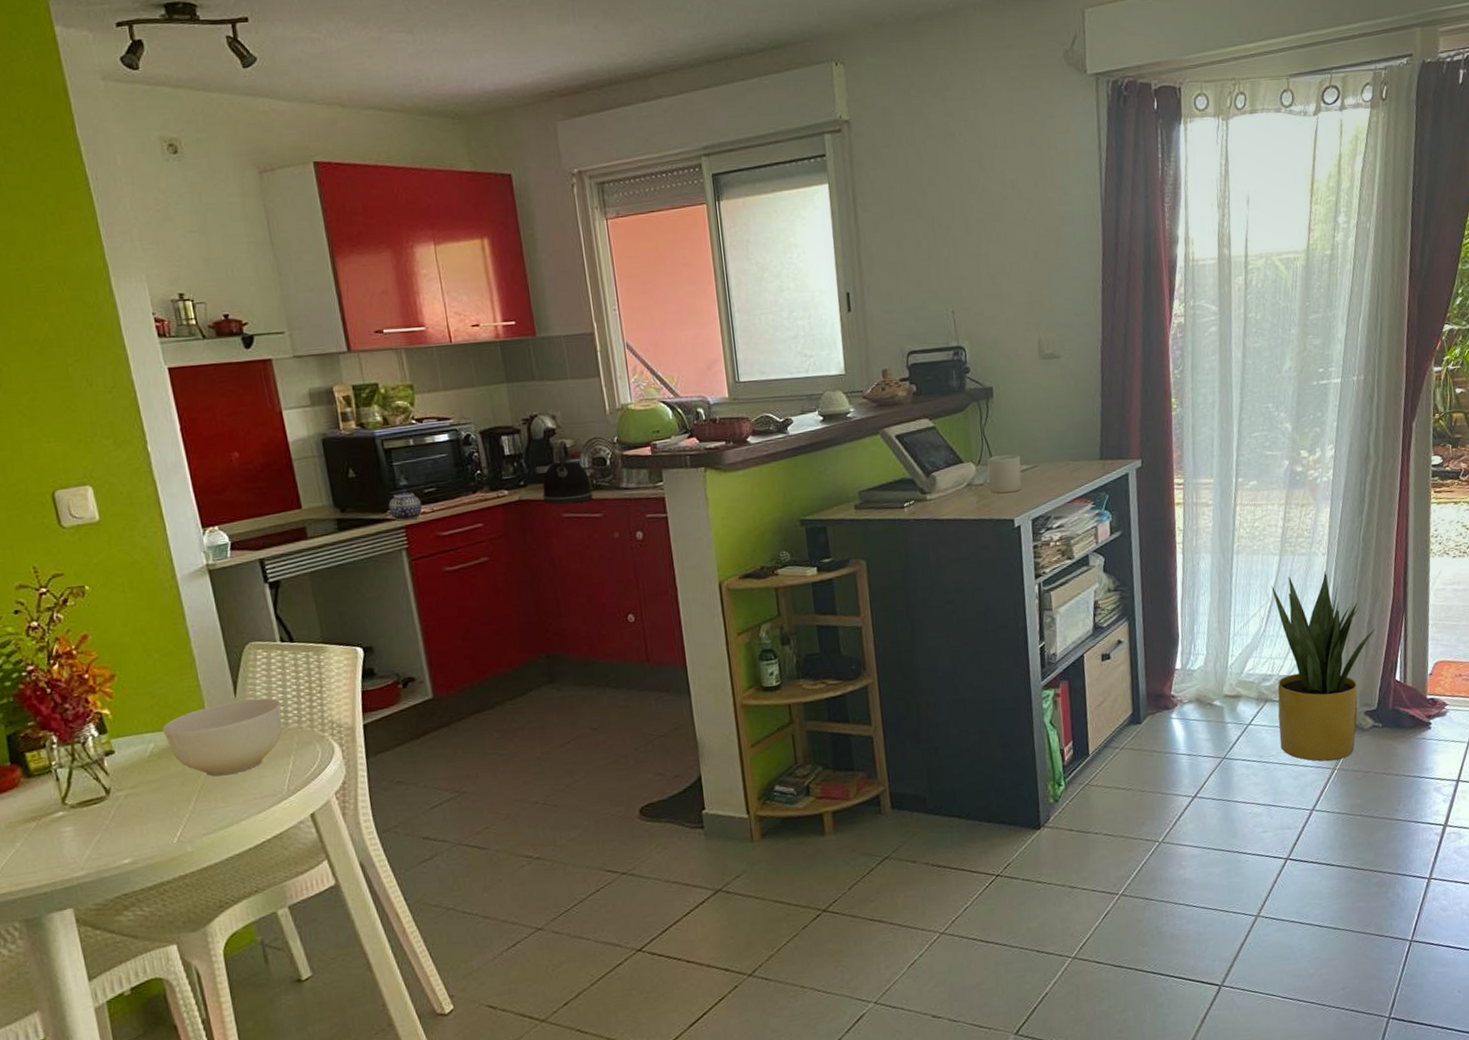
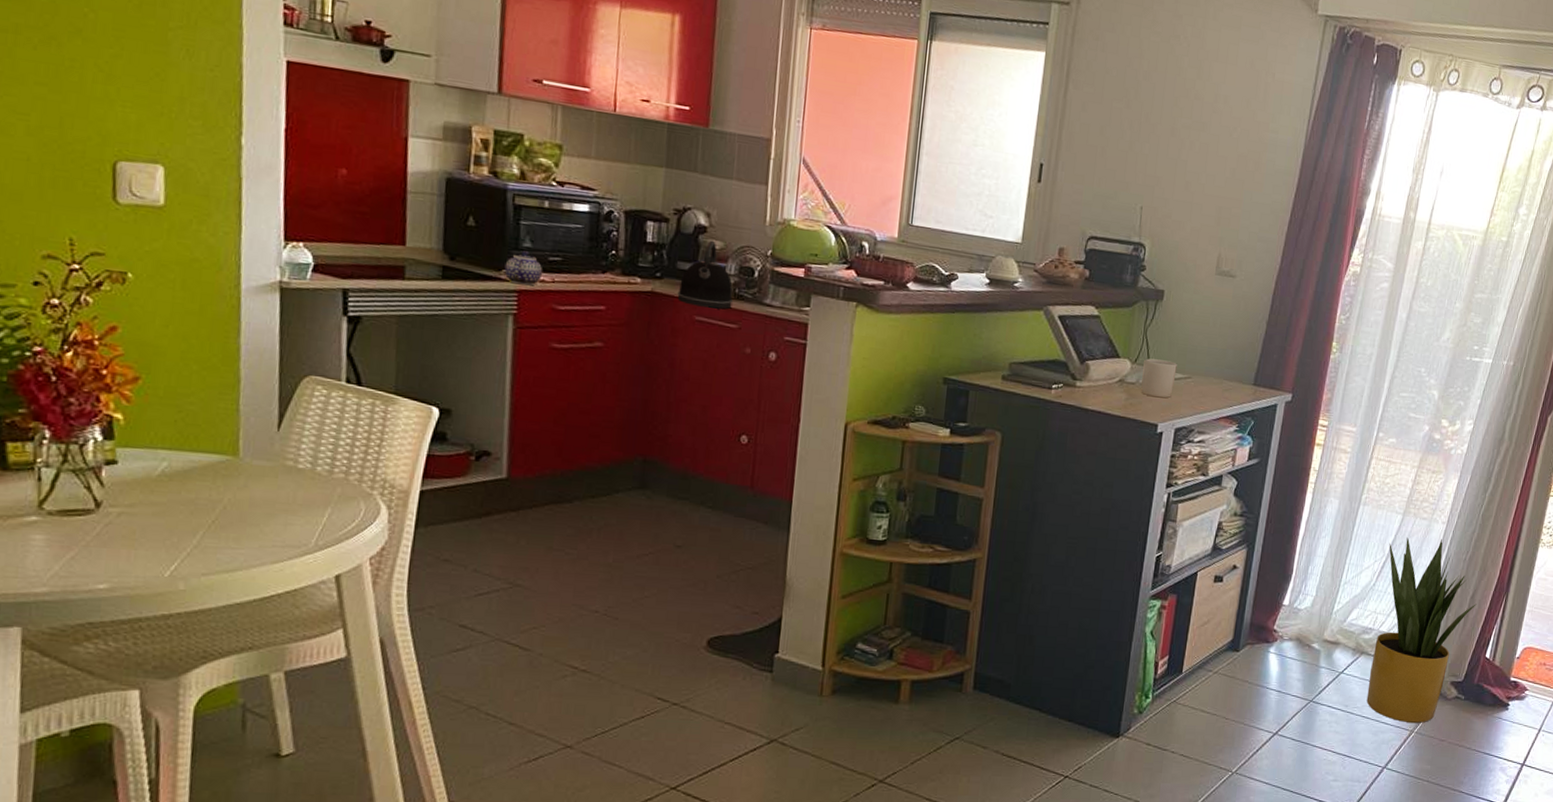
bowl: present [162,698,283,777] -> none [182,434,331,515]

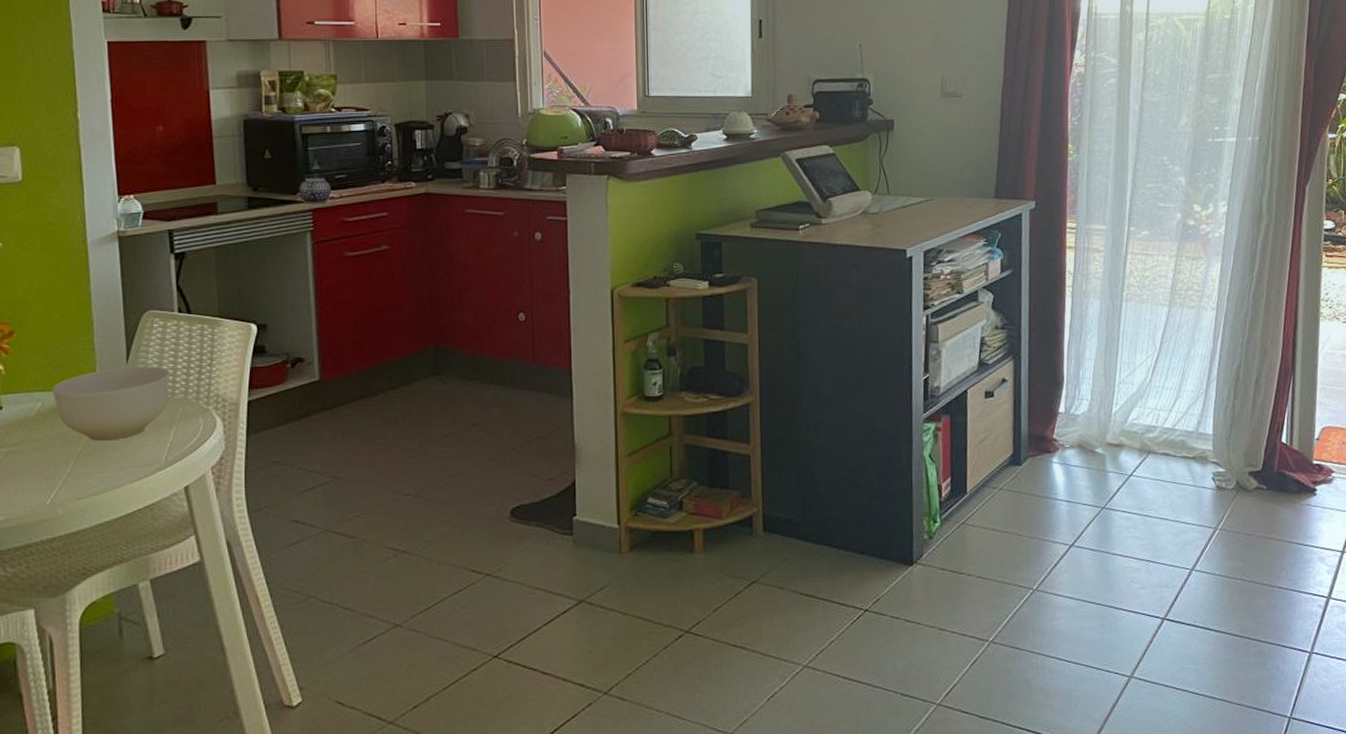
bowl: none [182,434,331,515] -> present [52,366,171,441]
kettle: present [677,240,733,309] -> none [448,138,497,200]
mug: present [1141,358,1177,399] -> none [884,186,917,224]
planter: present [1366,537,1477,723] -> none [1159,326,1263,520]

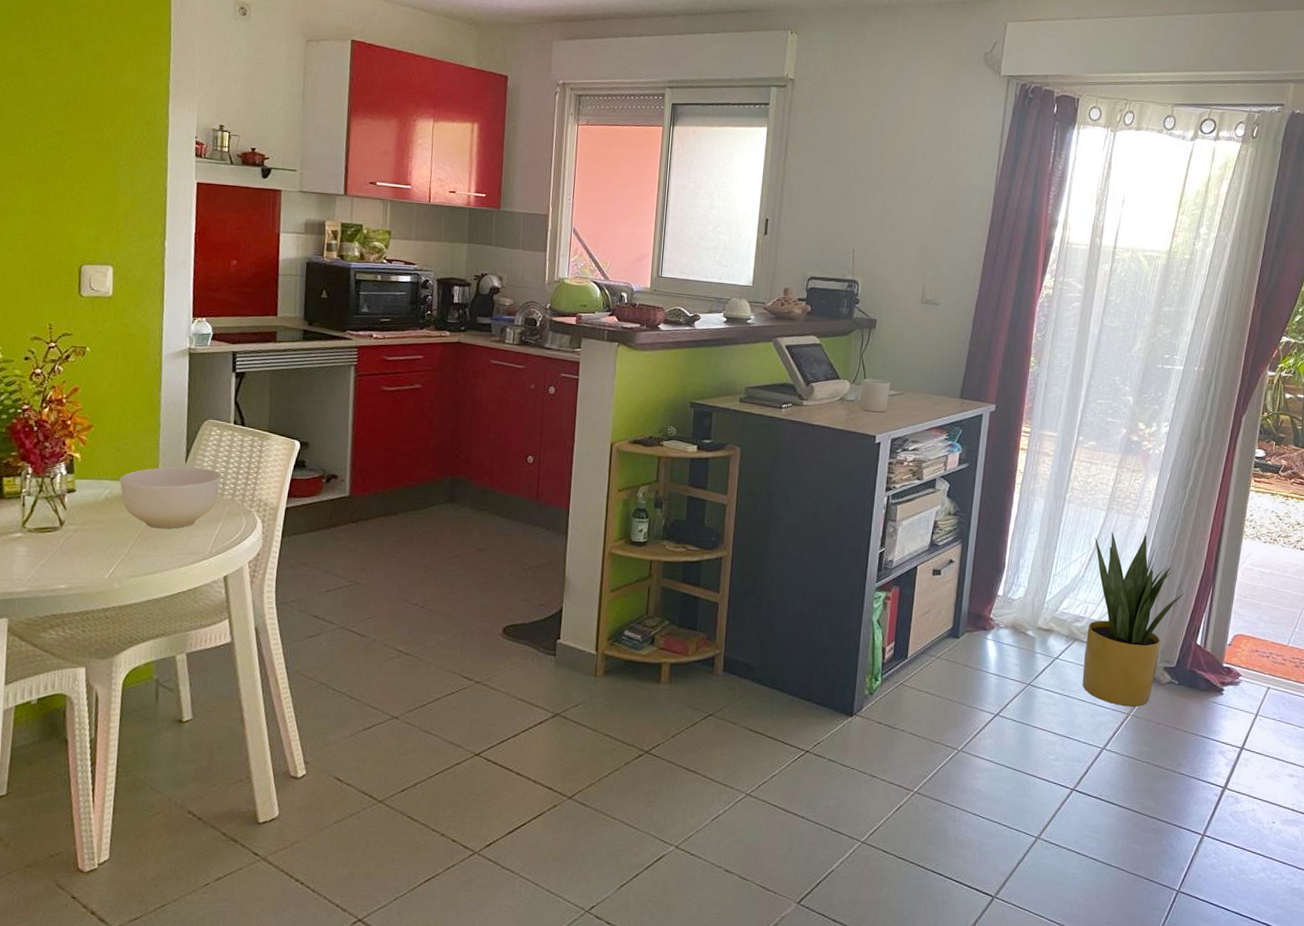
teapot: present [299,172,332,204] -> none [348,314,377,342]
mug: none [884,186,917,224] -> present [860,378,891,413]
planter: none [1159,326,1263,520] -> present [1082,532,1184,707]

